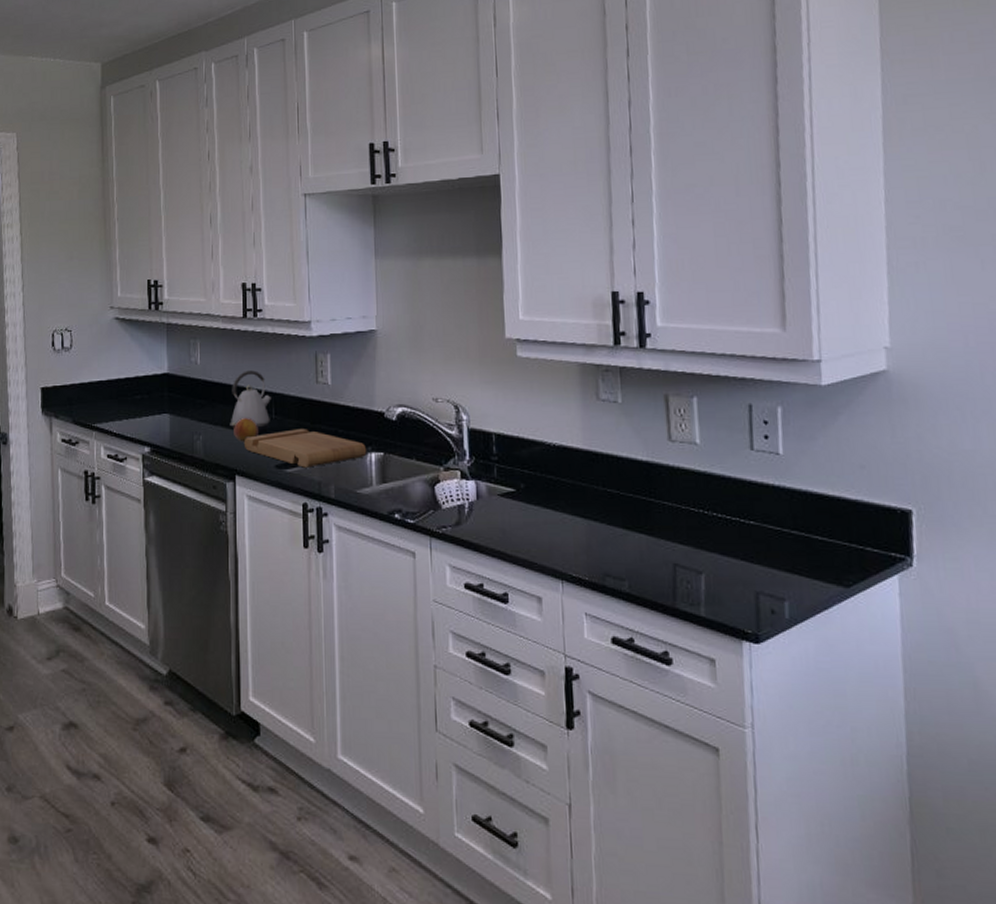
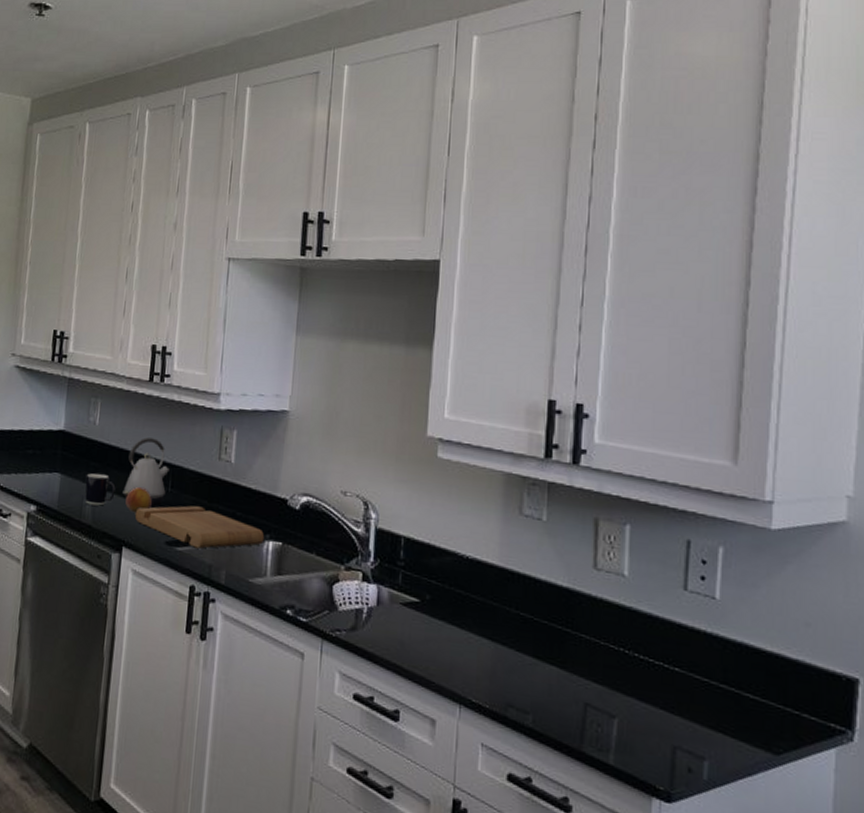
mug: none [193,409,223,440] -> present [85,473,116,506]

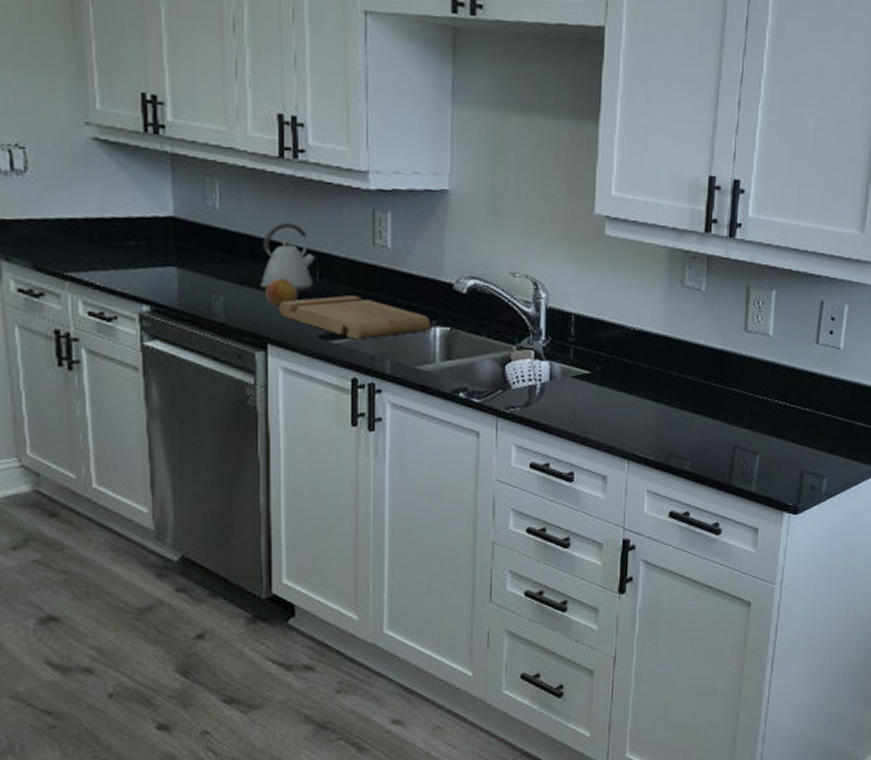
mug: present [85,473,116,506] -> none [211,264,251,302]

